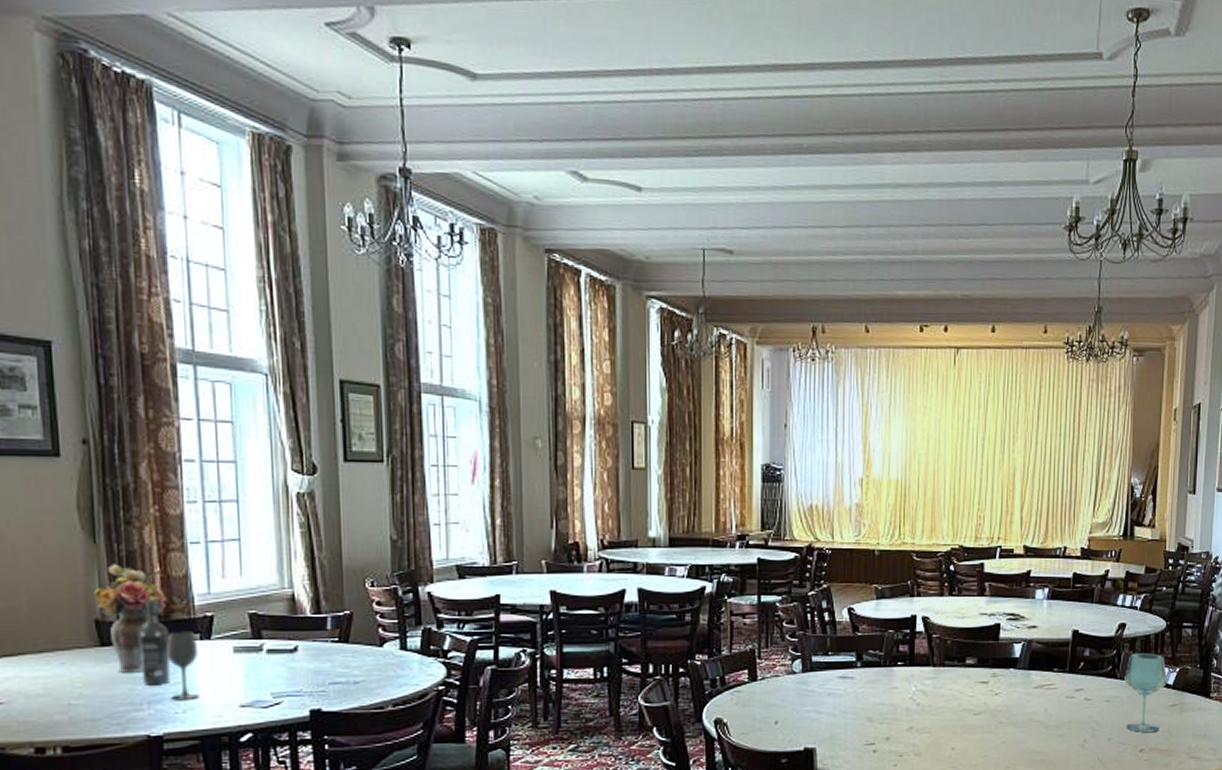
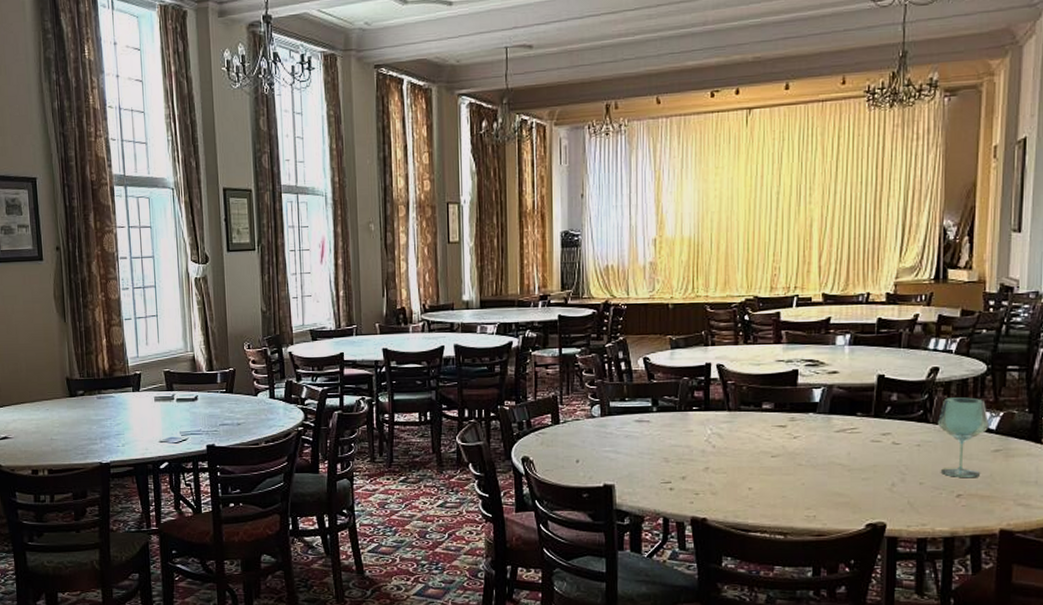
flower arrangement: present [93,564,167,673] -> none [65,336,111,417]
wine bottle: present [139,598,171,686] -> none [93,361,114,426]
wine glass: present [166,631,199,701] -> none [111,385,133,437]

